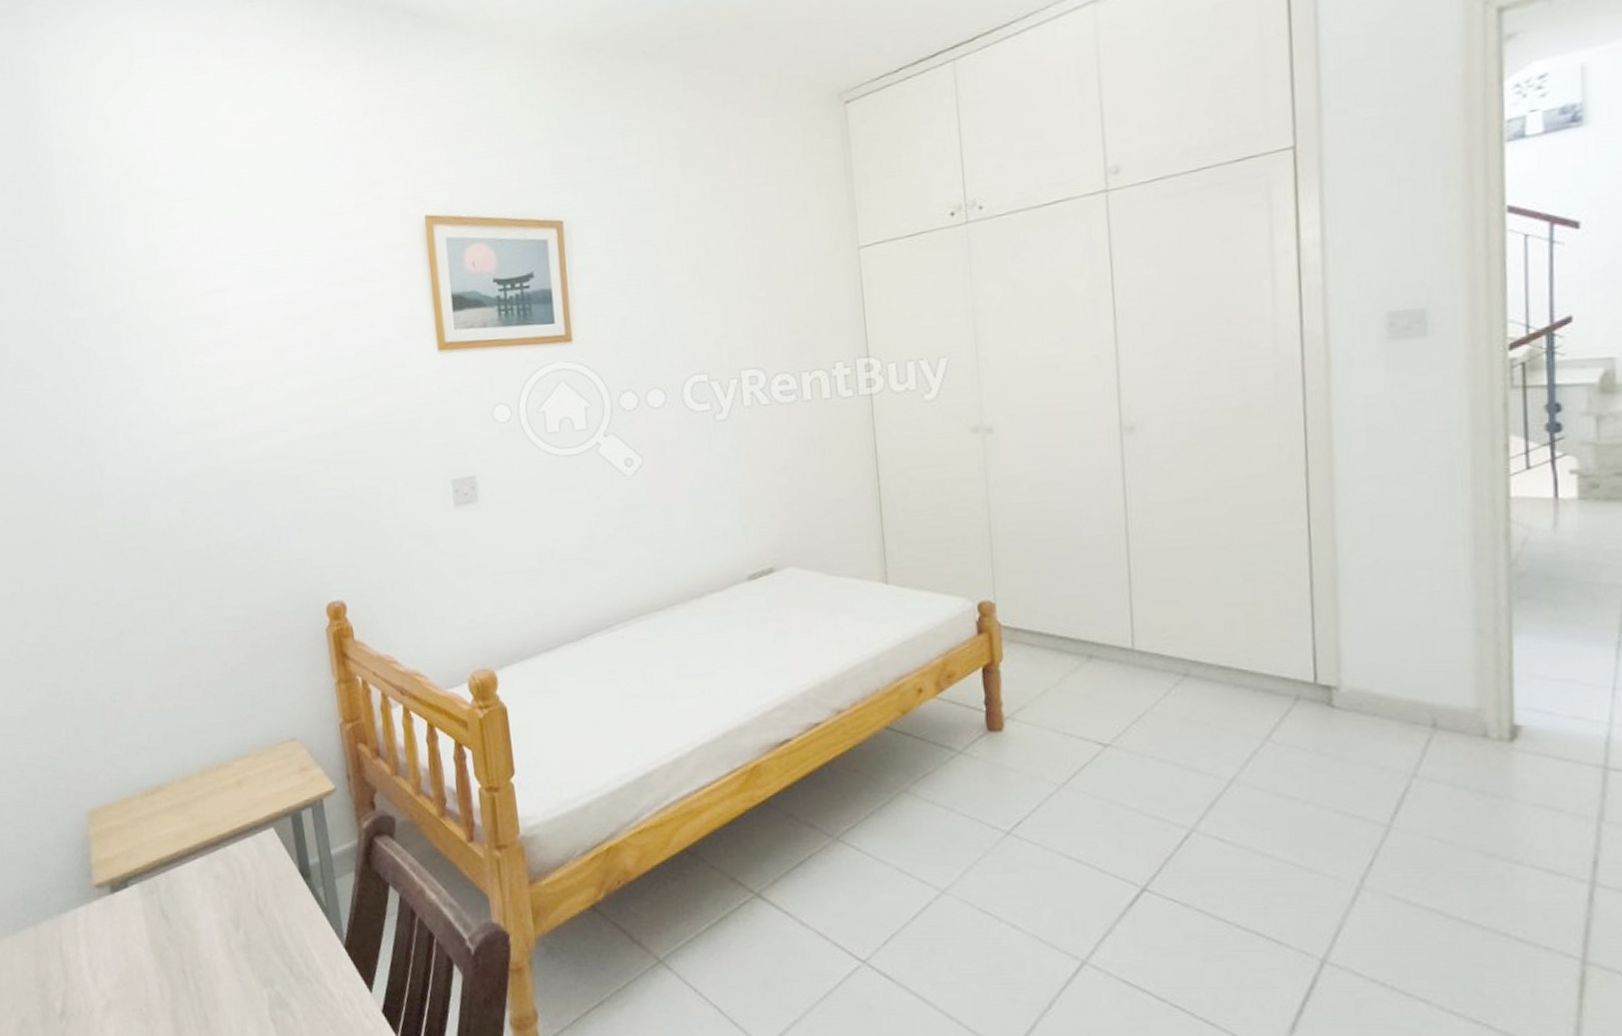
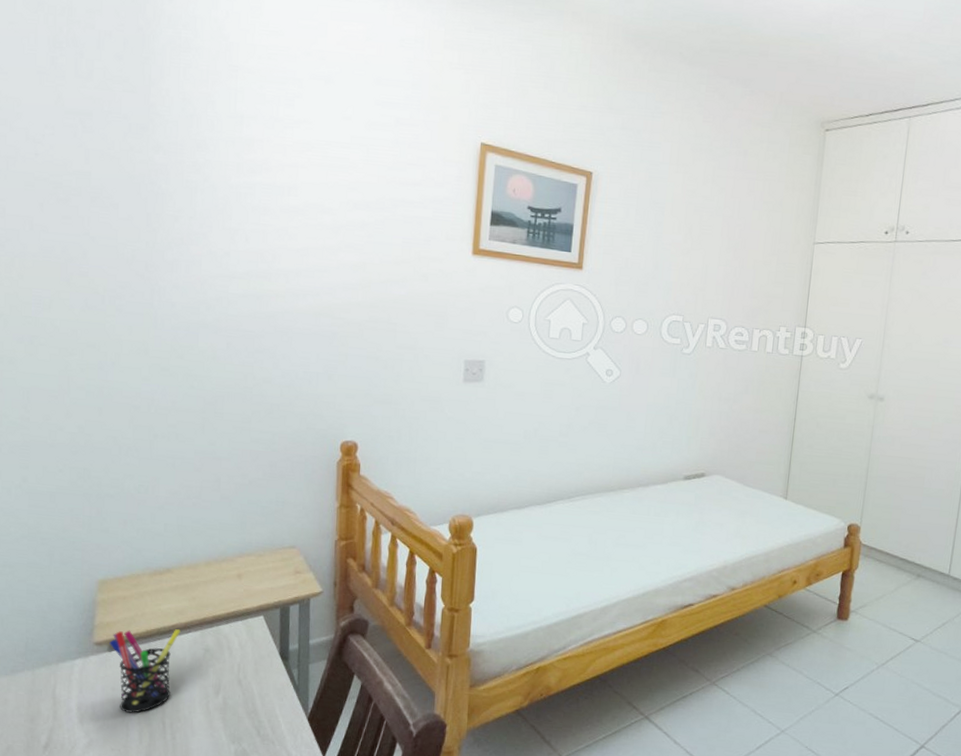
pen holder: none [110,857,186,964] -> present [109,629,181,713]

